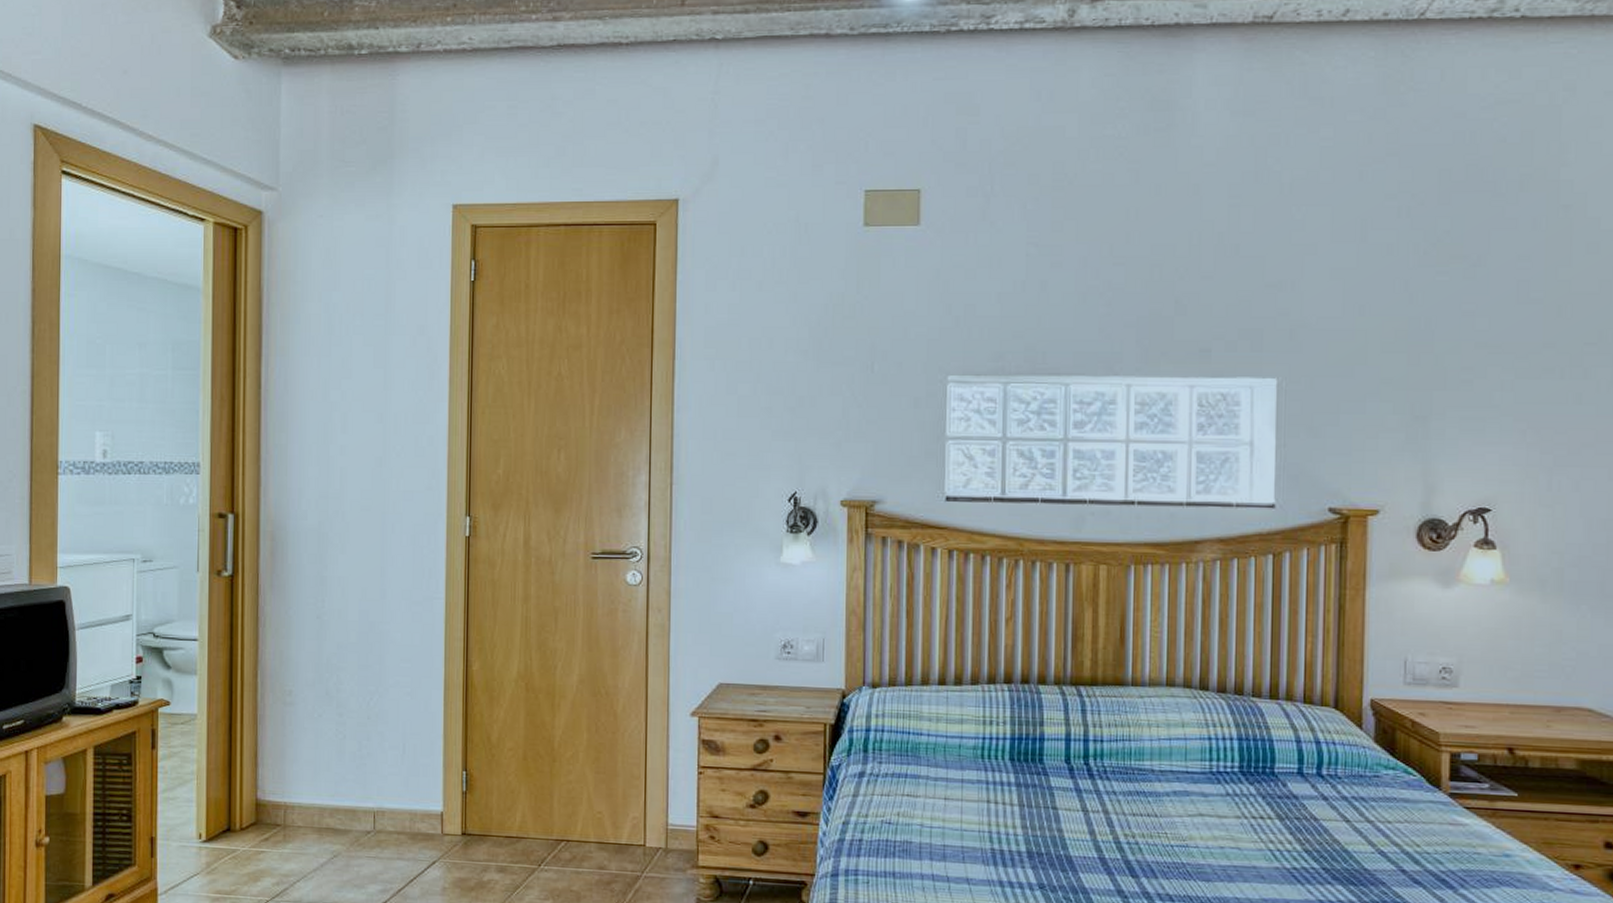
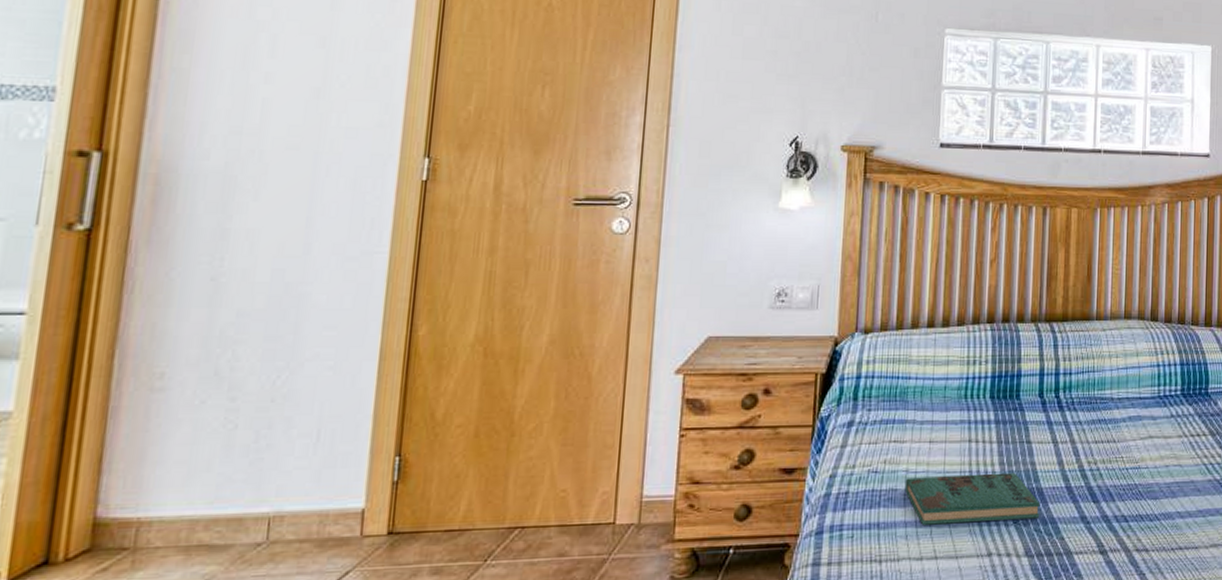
book: none [920,832,1070,886] -> present [904,472,1041,525]

